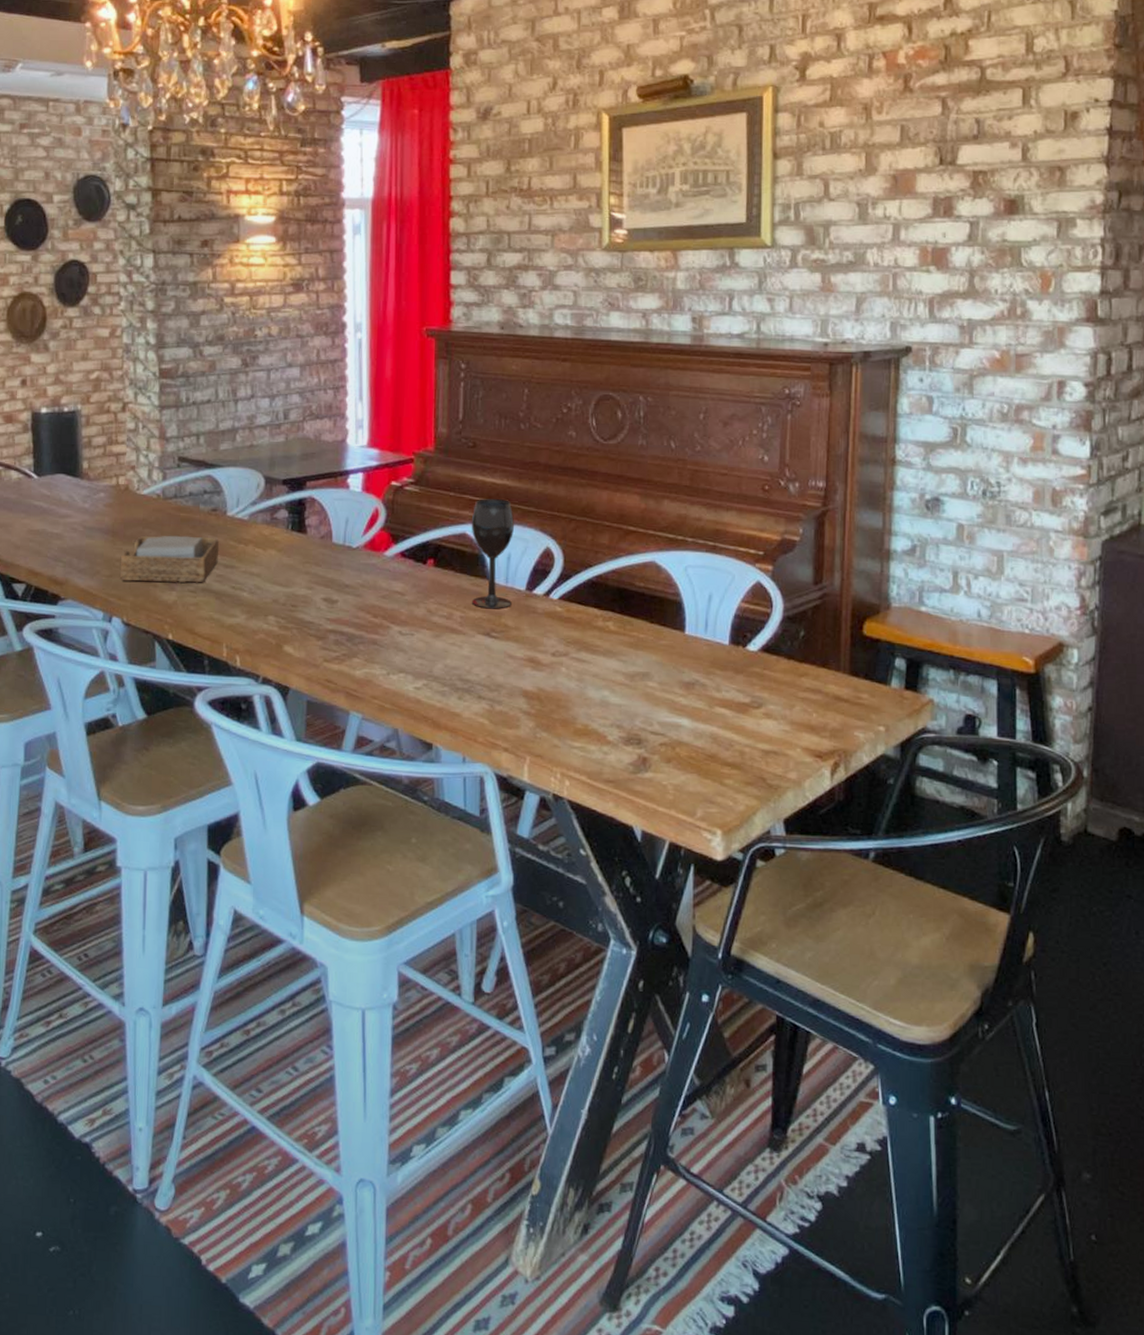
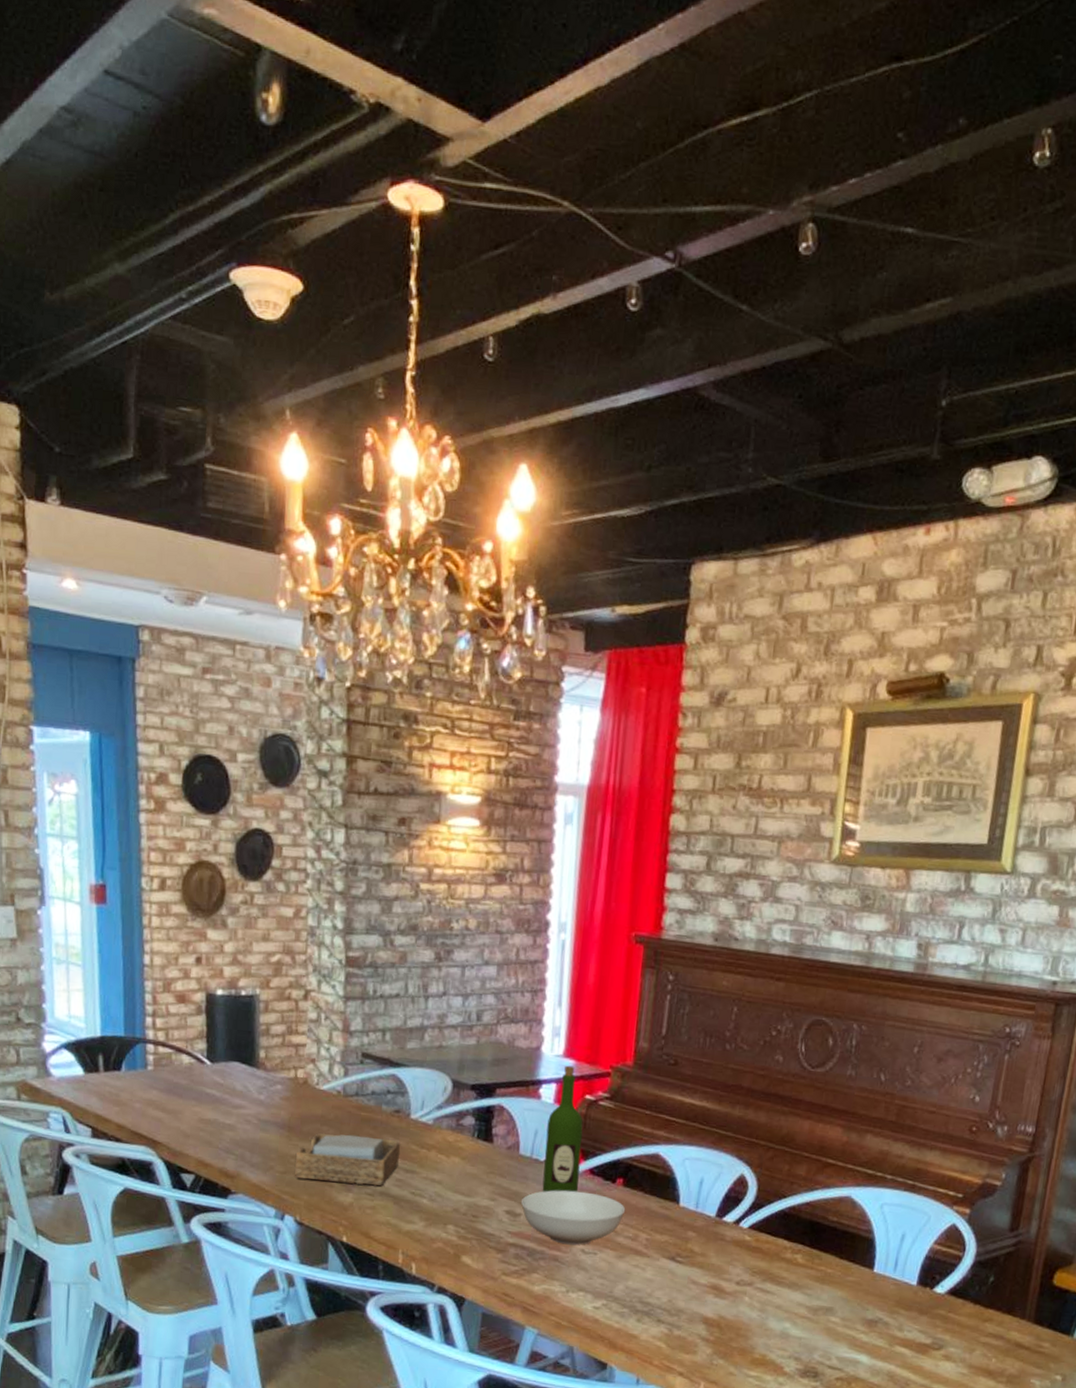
bowl: none [337,574,438,628] -> present [520,1190,626,1246]
wine bottle: none [356,455,392,578] -> present [542,1065,583,1193]
wine glass: present [471,499,515,609] -> none [659,1119,711,1234]

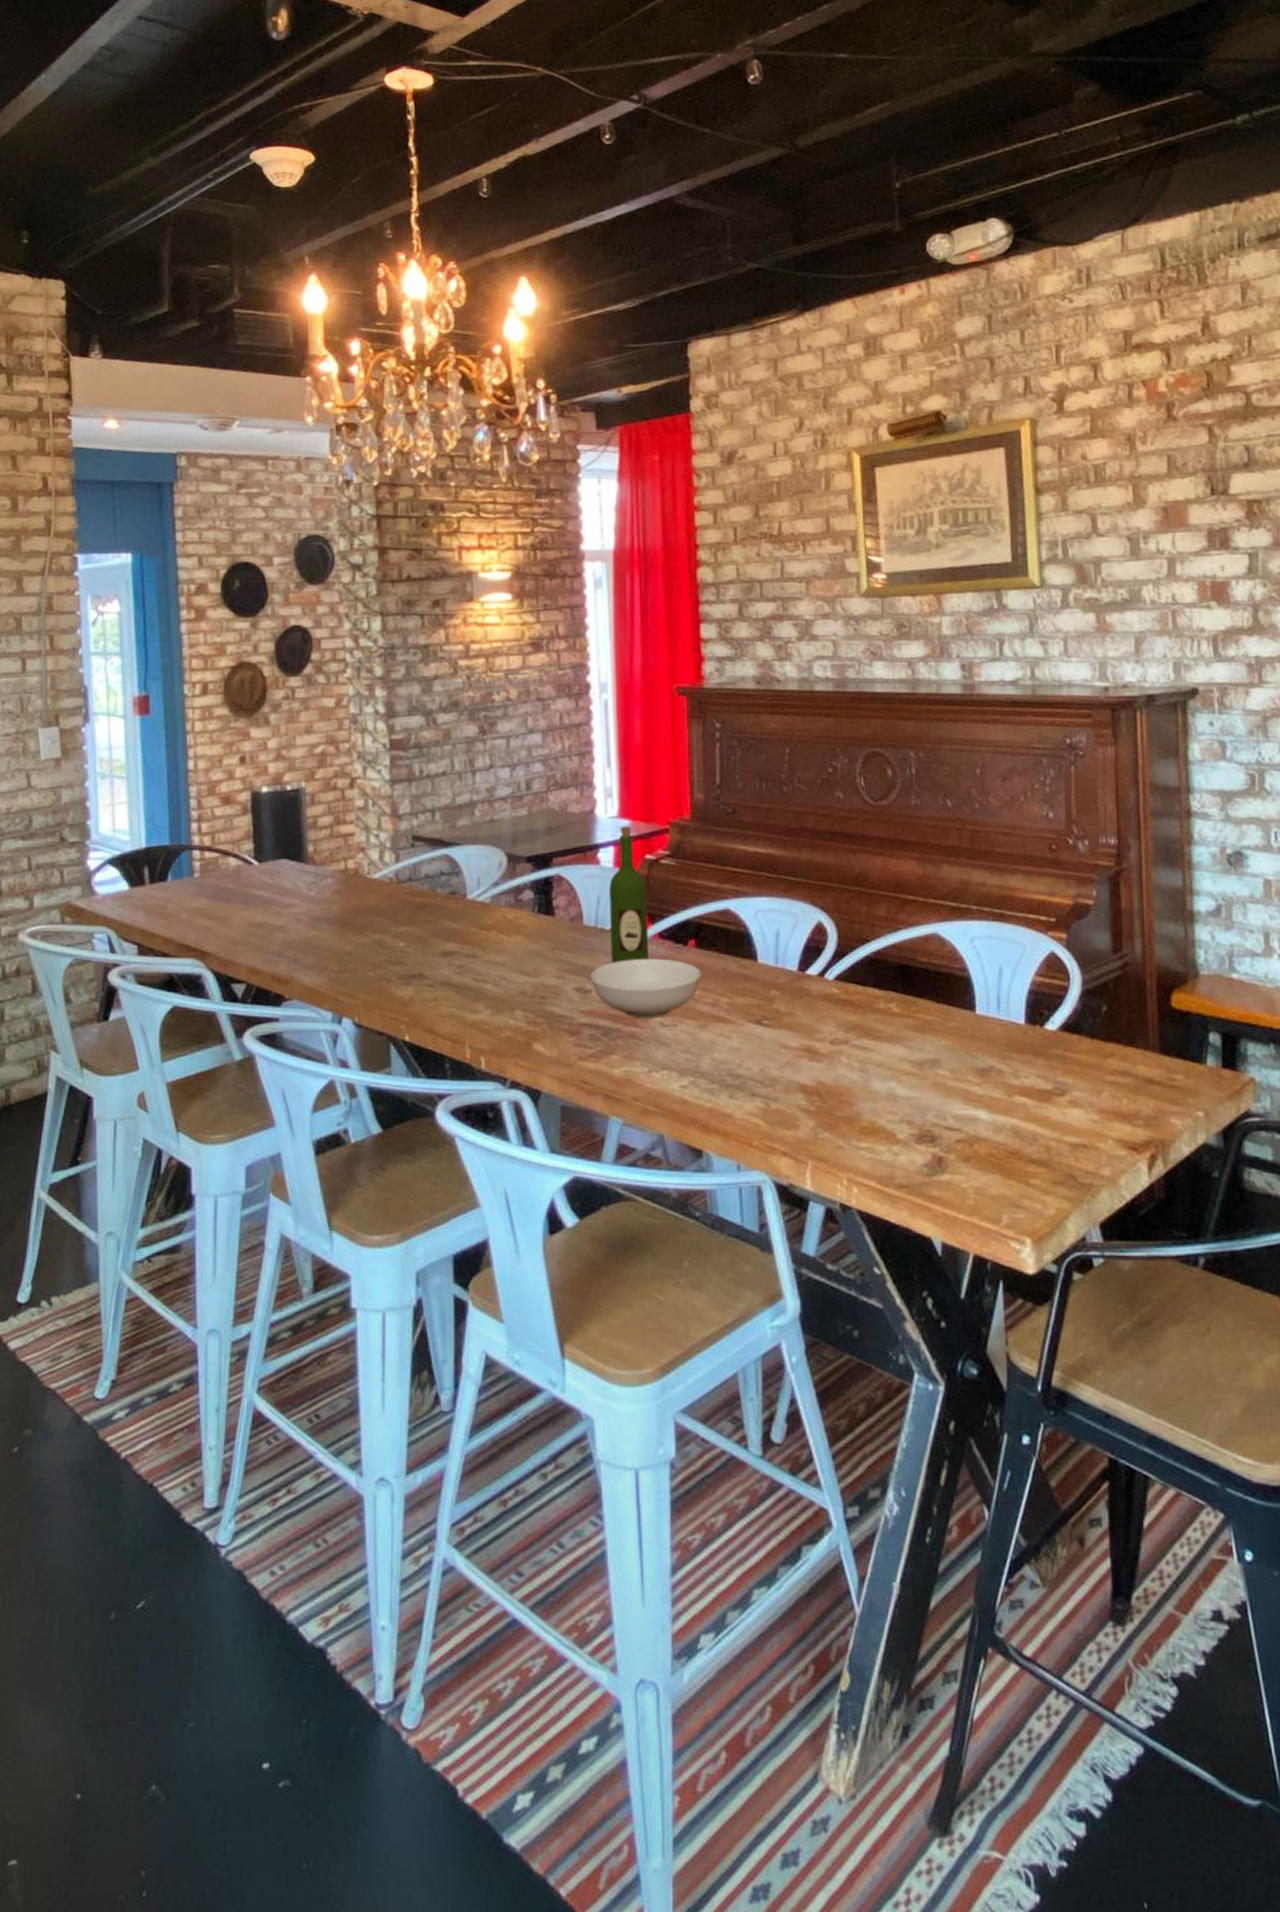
napkin holder: present [294,1133,401,1187] -> none [349,923,460,977]

